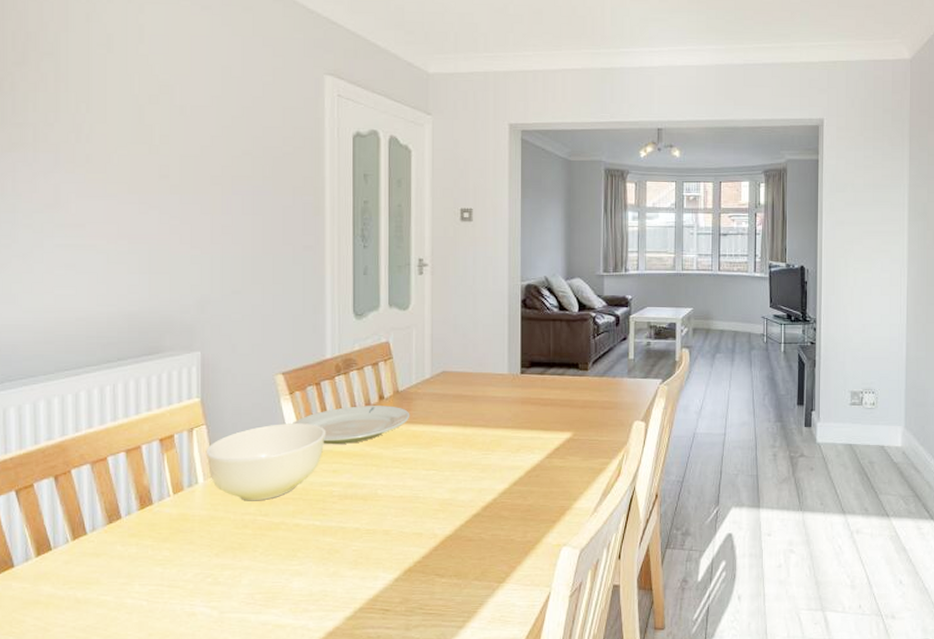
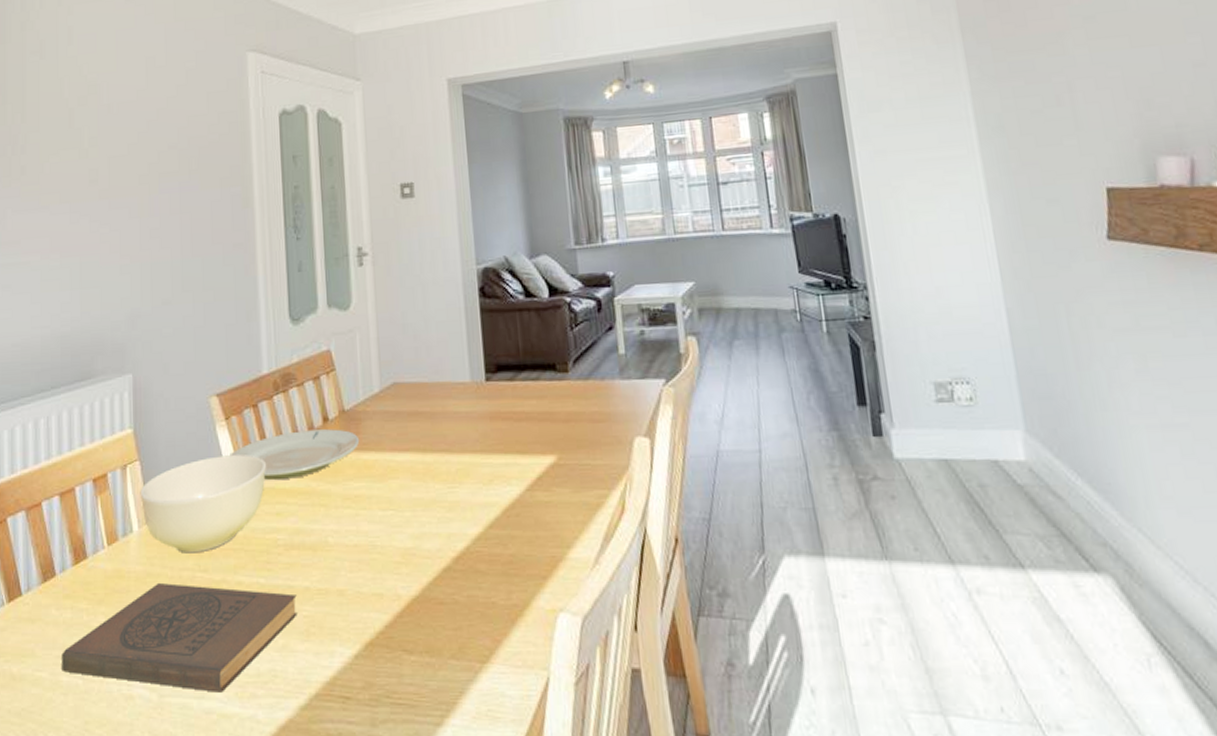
book: none [127,524,348,609] -> present [62,582,297,692]

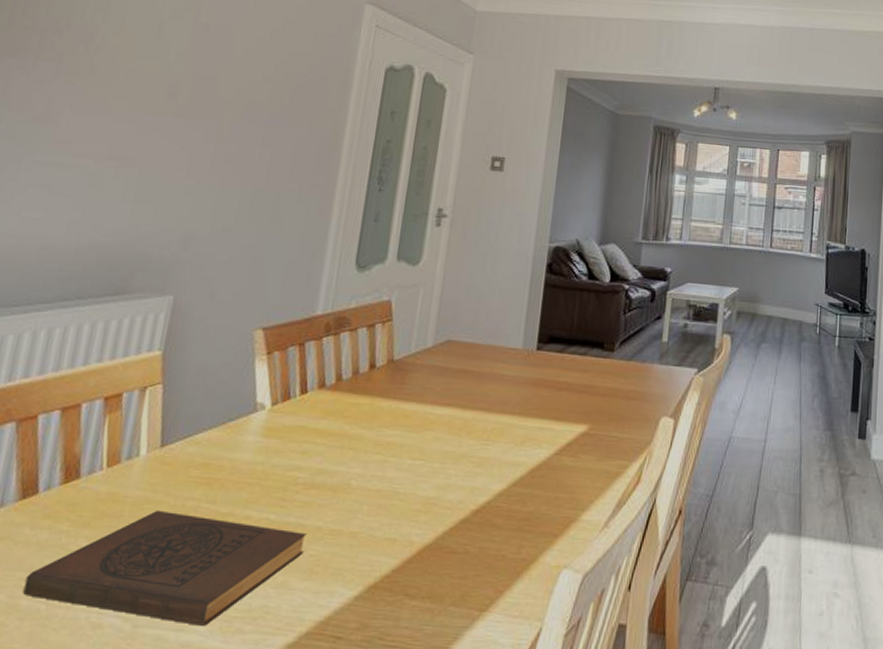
bowl: present [140,455,267,554] -> none [155,389,302,484]
plate: present [230,429,360,480] -> none [264,374,403,420]

